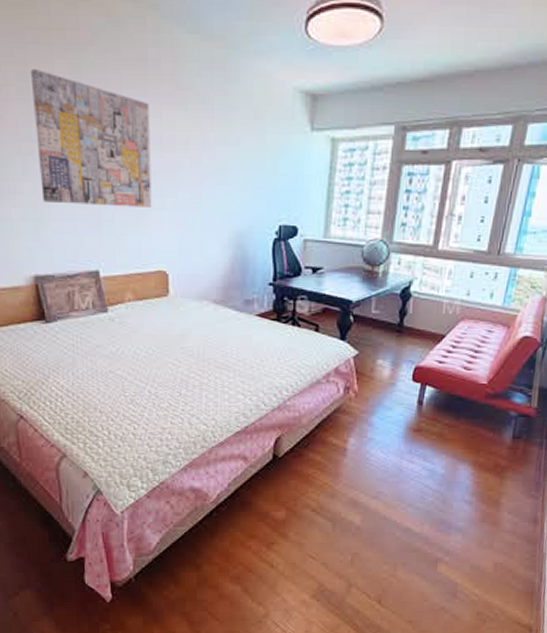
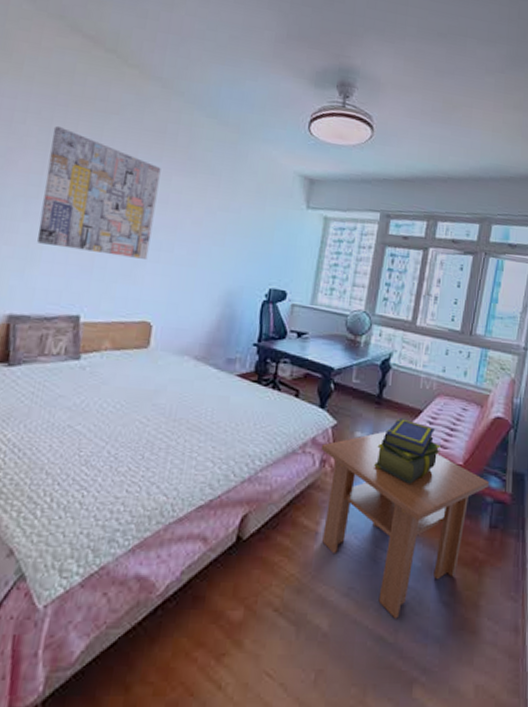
coffee table: none [344,357,513,515] -> present [320,431,489,619]
stack of books: none [397,344,464,404] -> present [374,418,441,484]

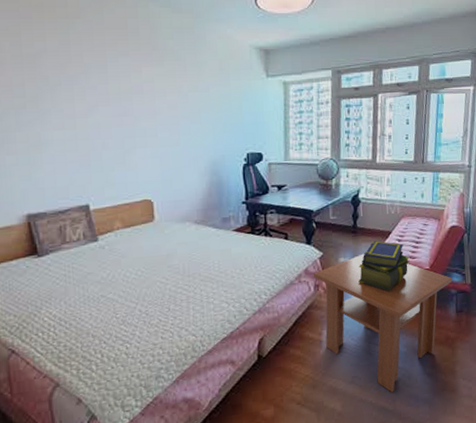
wall art: present [37,125,161,259] -> none [23,38,136,149]

